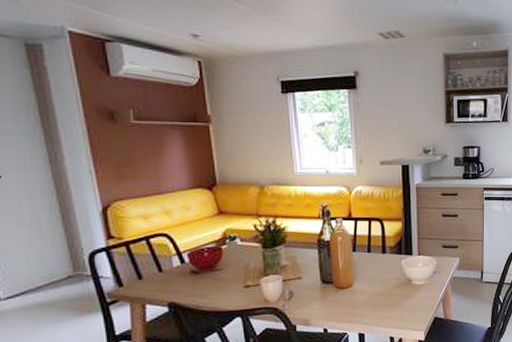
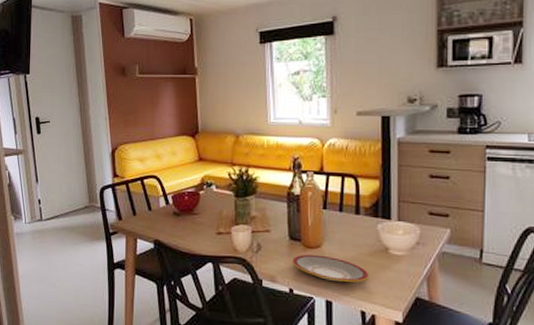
plate: none [325,293,396,316] -> present [292,254,369,283]

